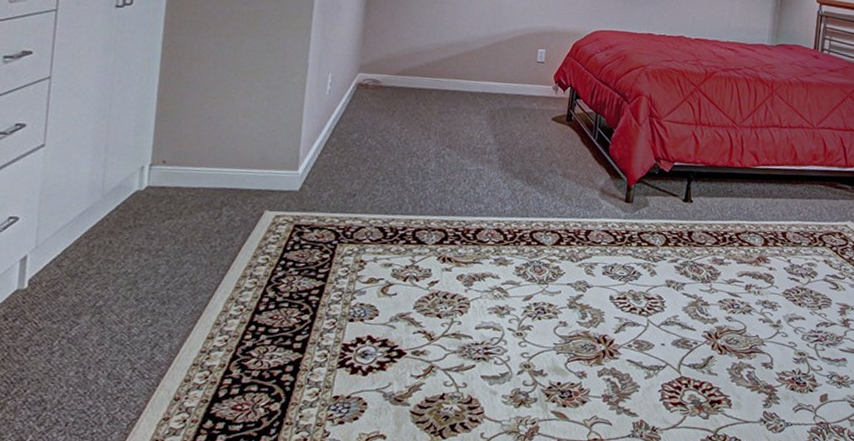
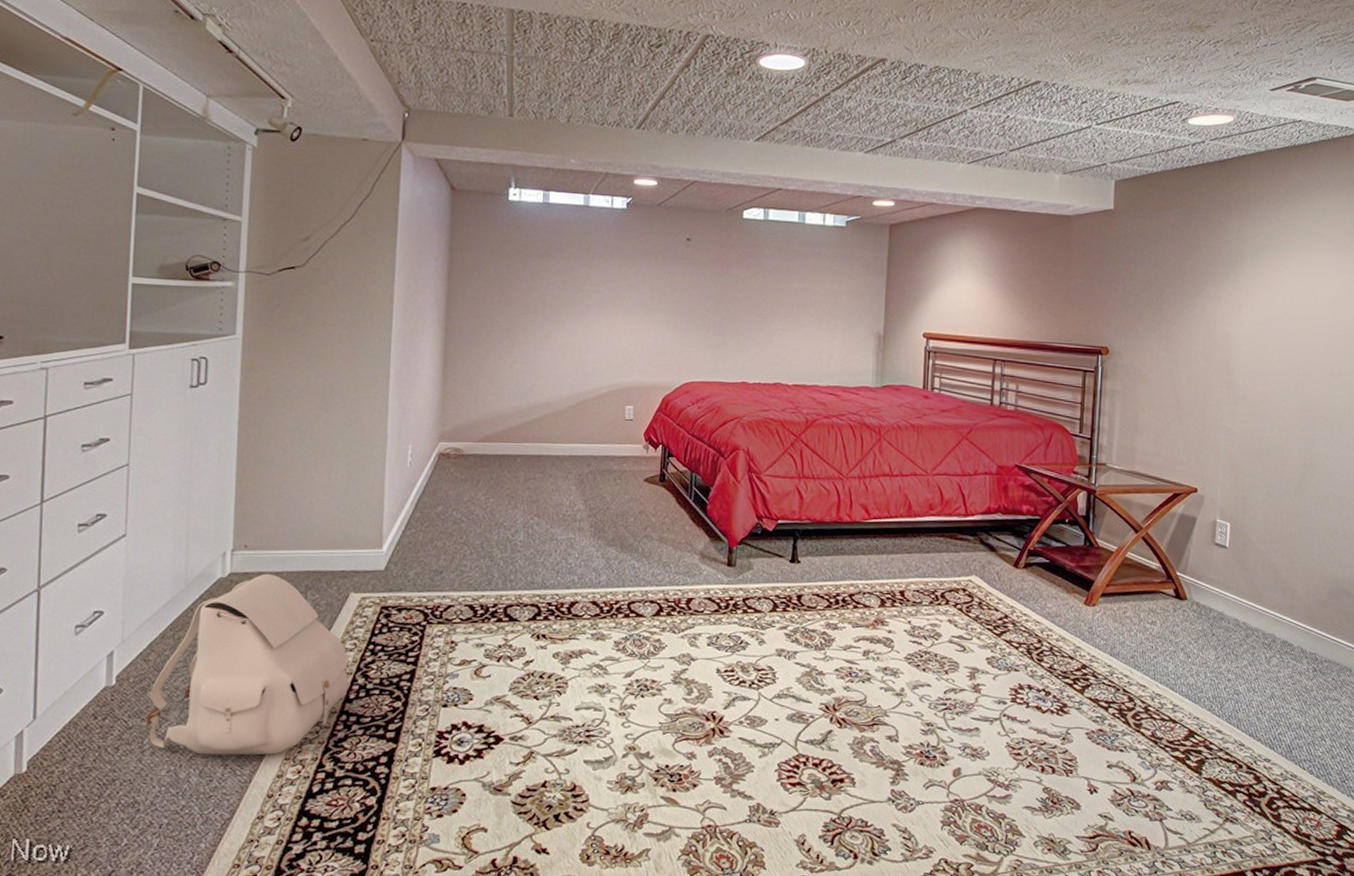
satchel: none [57,188,261,360] -> present [147,573,350,756]

